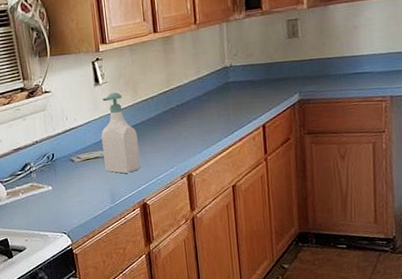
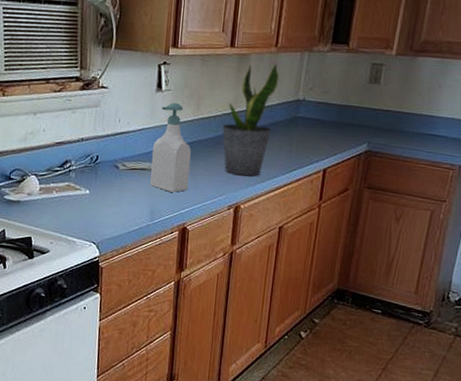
potted plant: none [161,38,208,146] -> present [222,63,280,176]

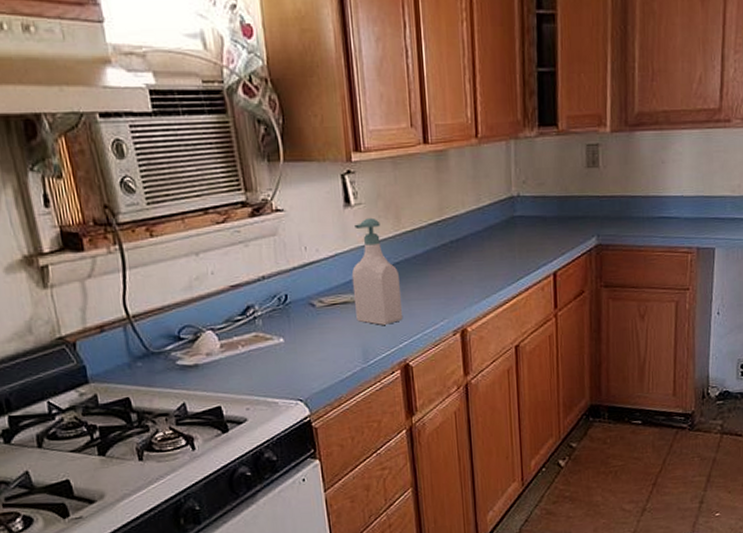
potted plant: present [222,63,280,176] -> none [430,157,489,294]

